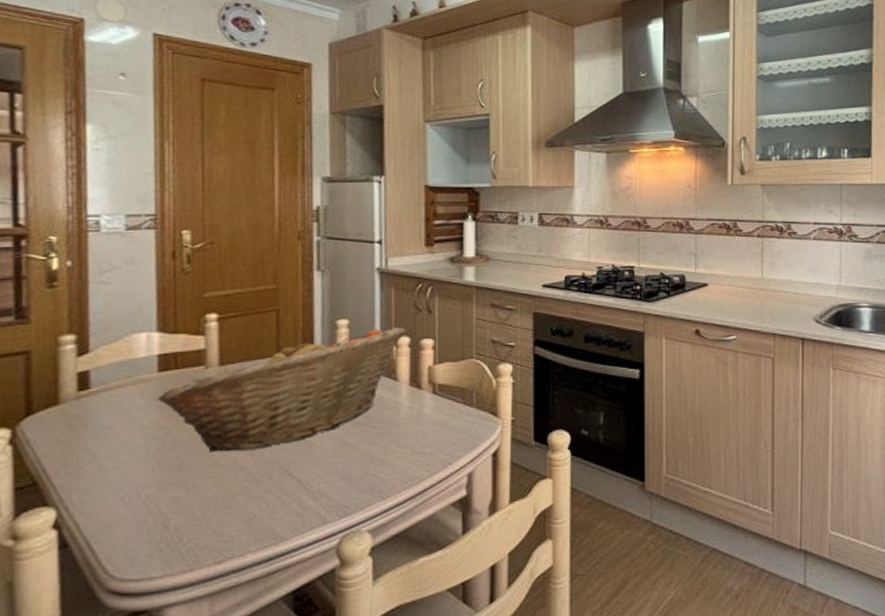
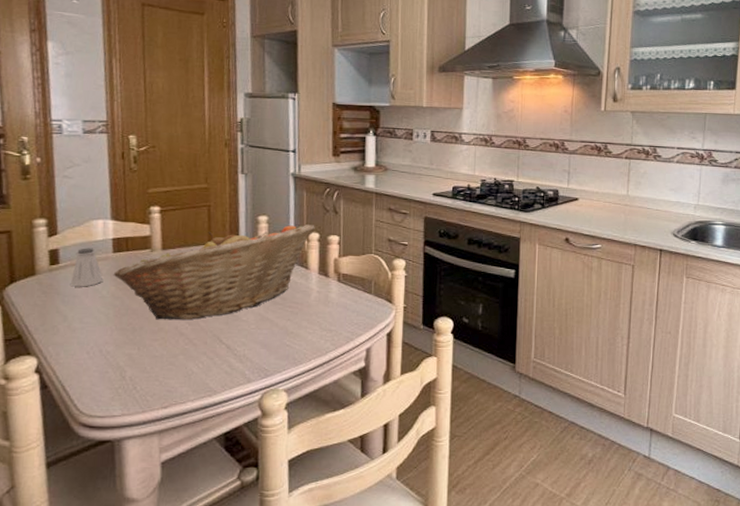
saltshaker: none [104,367,145,417] -> present [71,248,104,287]

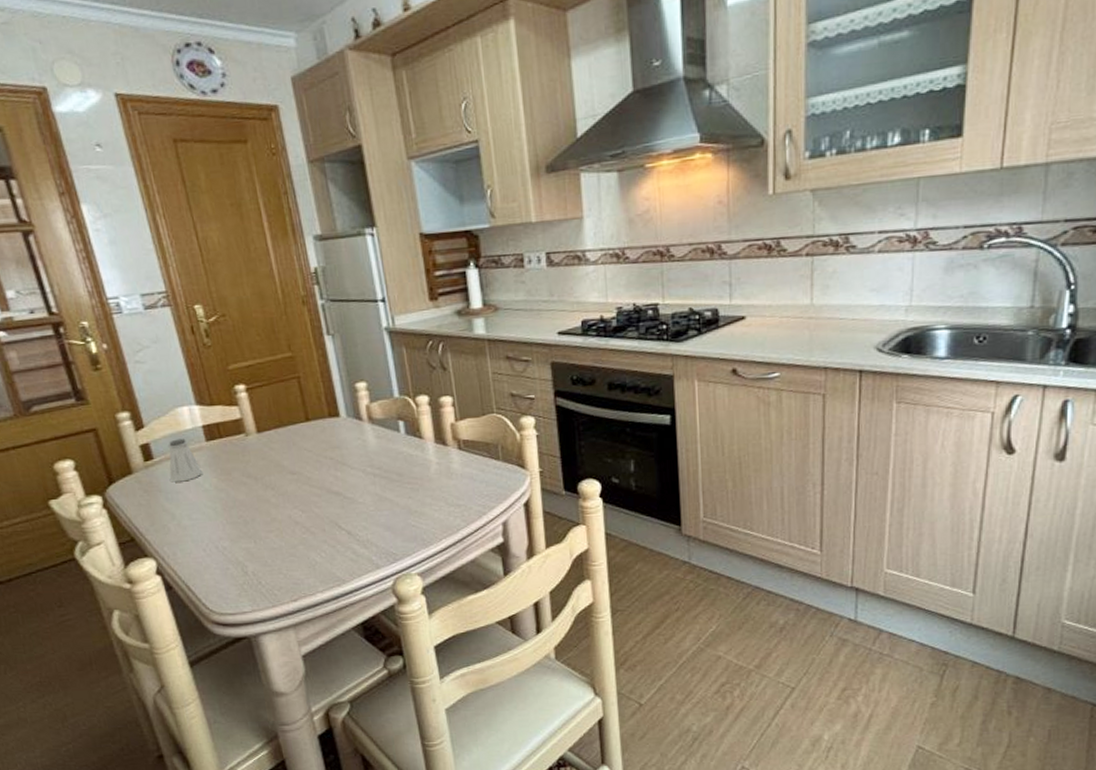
fruit basket: present [113,225,315,320] -> none [211,386,423,510]

